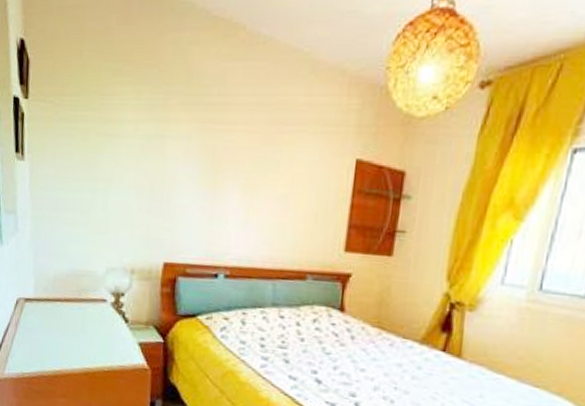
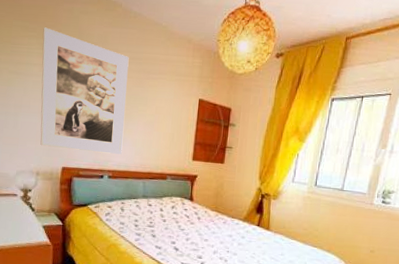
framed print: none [136,68,255,244] -> present [40,27,129,154]

